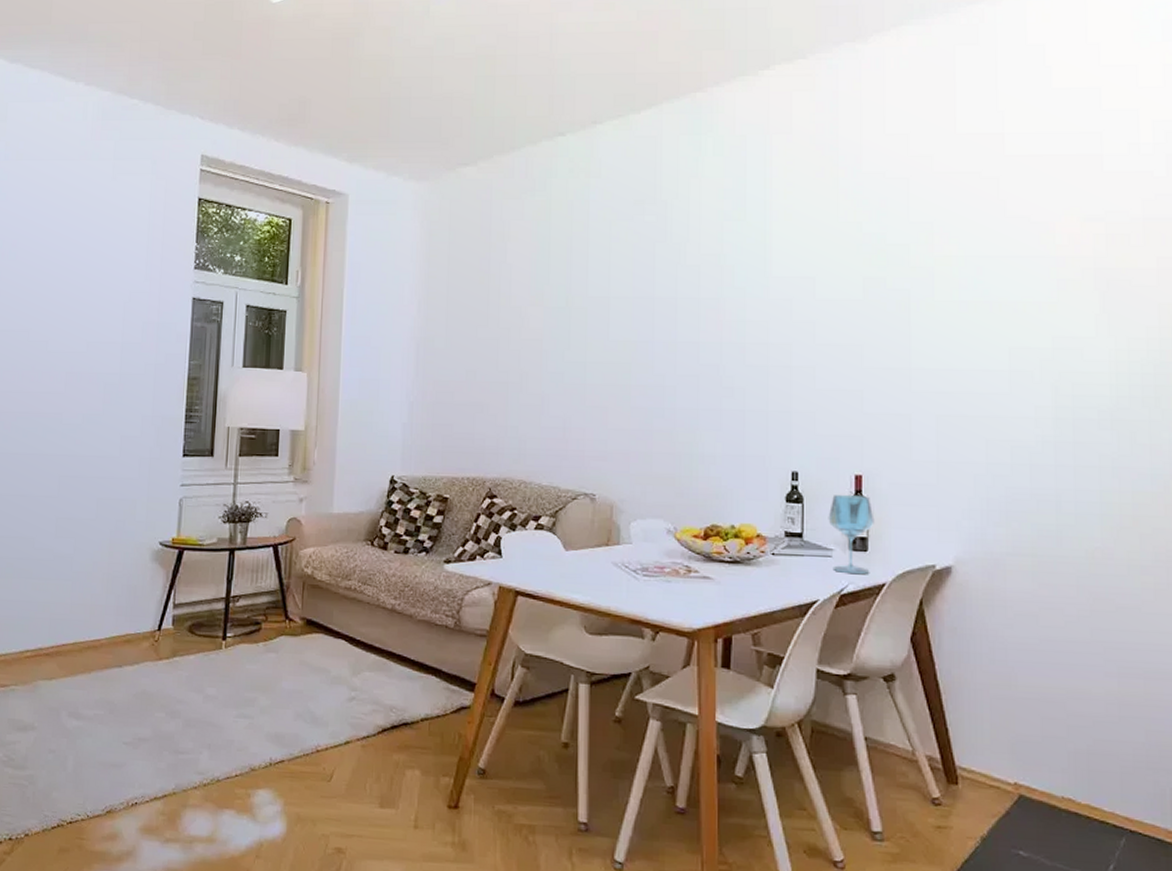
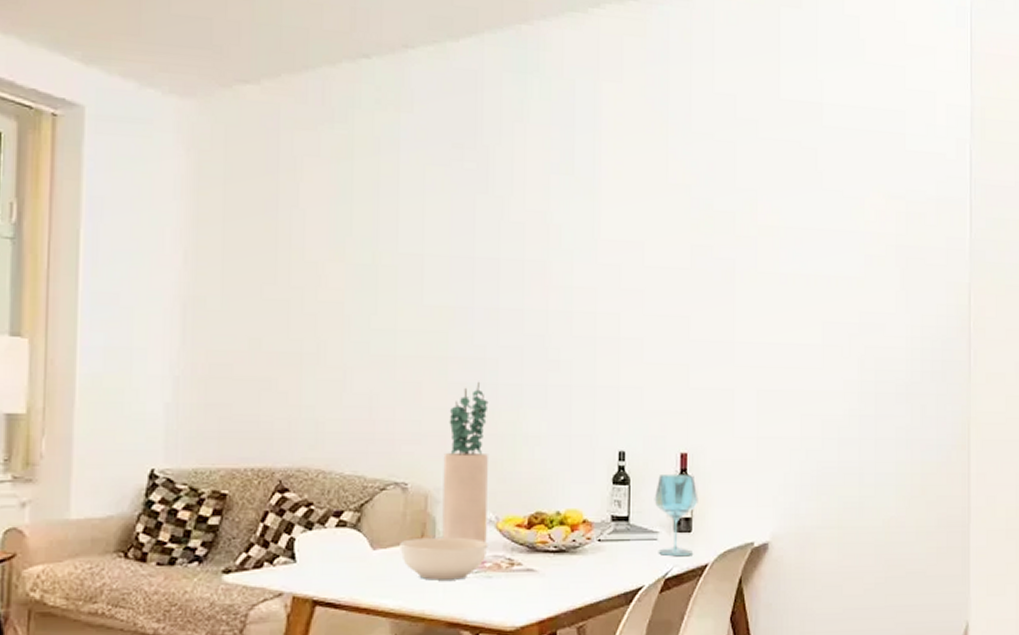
bowl: none [589,542,667,582] -> present [400,537,488,581]
vase: none [626,406,668,550] -> present [442,381,489,543]

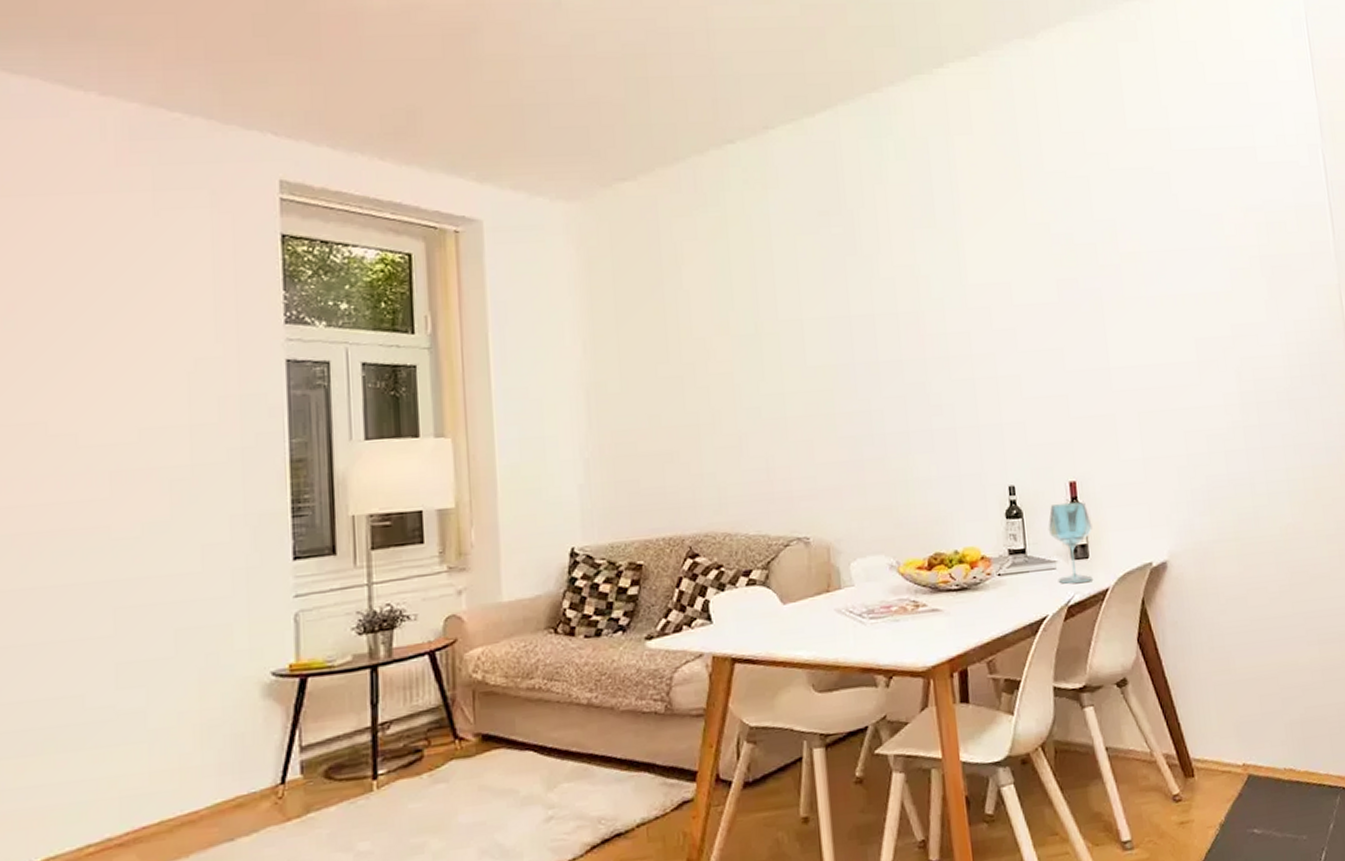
bowl: present [400,537,488,581] -> none [808,584,893,629]
vase: present [442,381,489,543] -> none [840,433,890,588]

